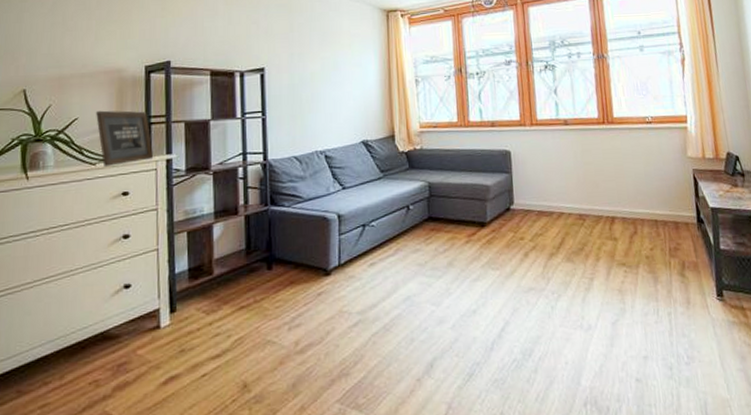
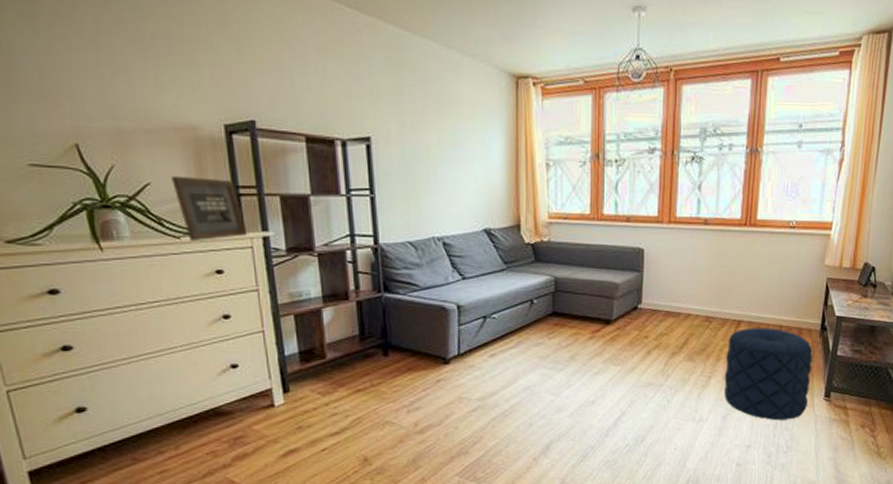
pouf: none [604,223,701,326] -> present [724,327,813,421]

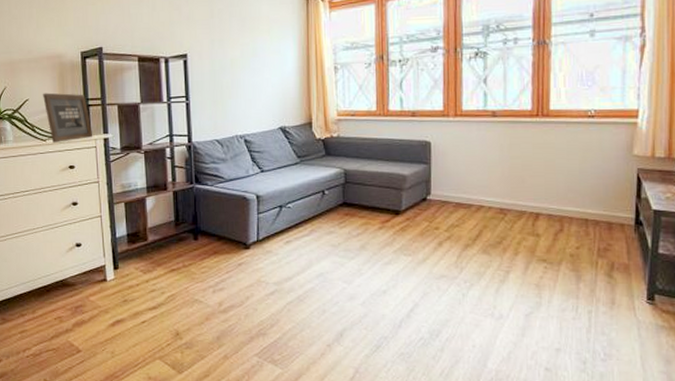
pouf: present [724,327,813,421] -> none [524,221,628,323]

